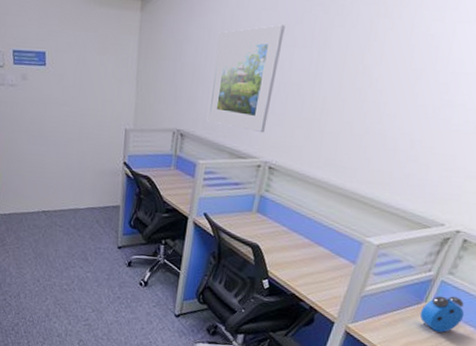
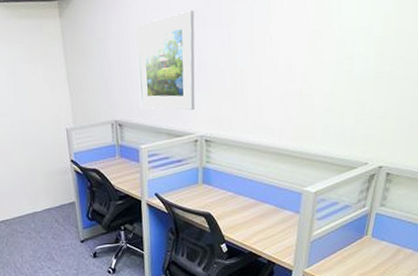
alarm clock: present [419,295,465,333] -> none [364,225,402,260]

